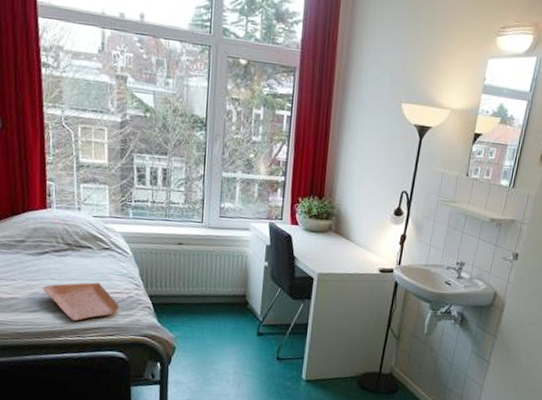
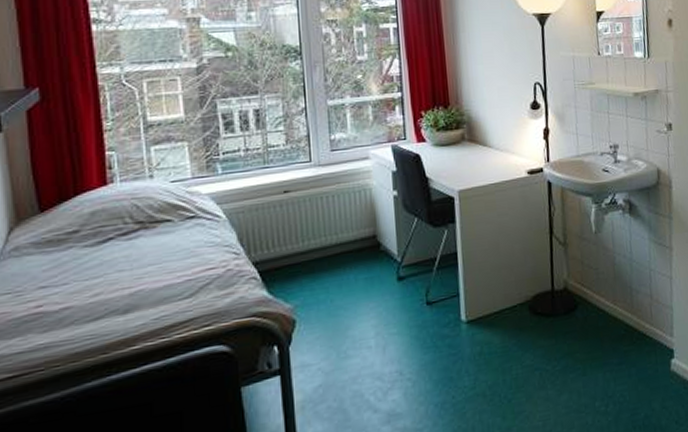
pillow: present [43,282,119,321] -> none [108,261,215,319]

